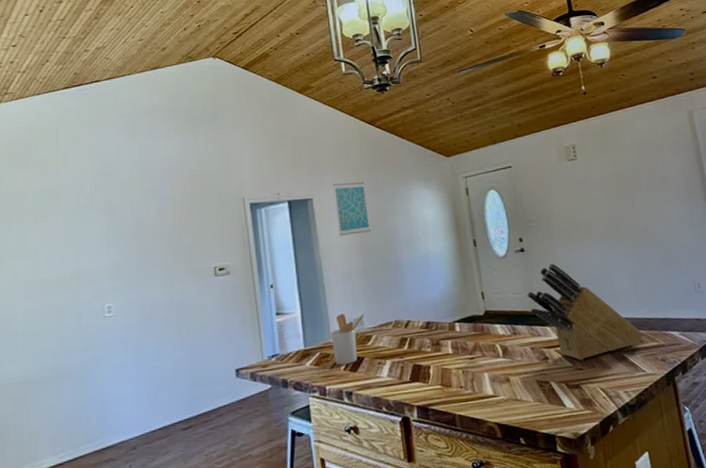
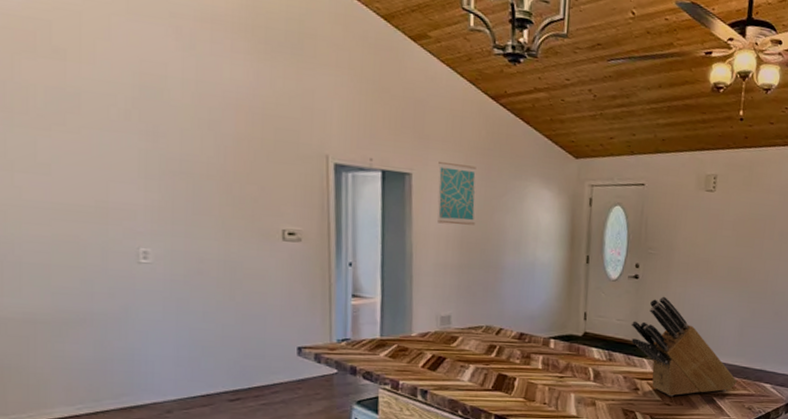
utensil holder: present [330,313,364,366] -> none [411,308,453,362]

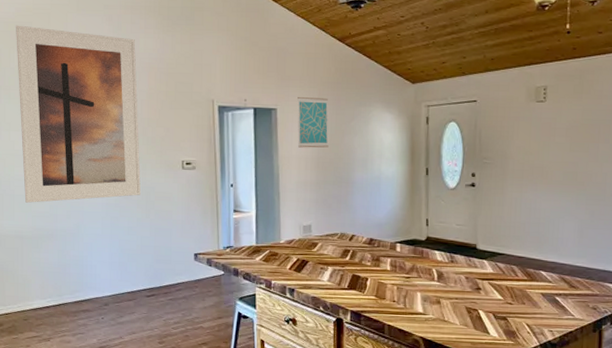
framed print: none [23,21,223,275] -> present [16,25,142,203]
knife block: present [631,296,737,397] -> none [470,202,579,296]

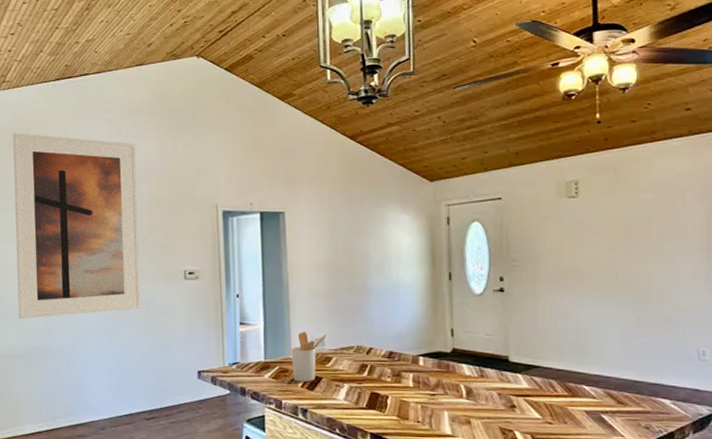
utensil holder: none [280,219,313,265] -> present [291,332,326,382]
wall art: present [297,96,329,148] -> none [307,198,342,254]

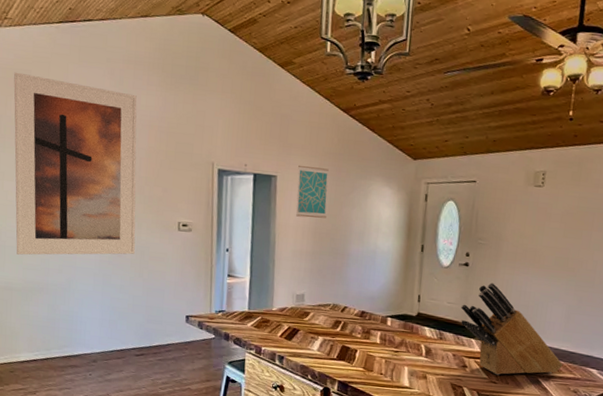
utensil holder: present [291,332,326,382] -> none [273,287,306,333]
wall art: none [307,198,342,254] -> present [296,165,329,218]
knife block: none [500,308,627,414] -> present [460,282,562,375]

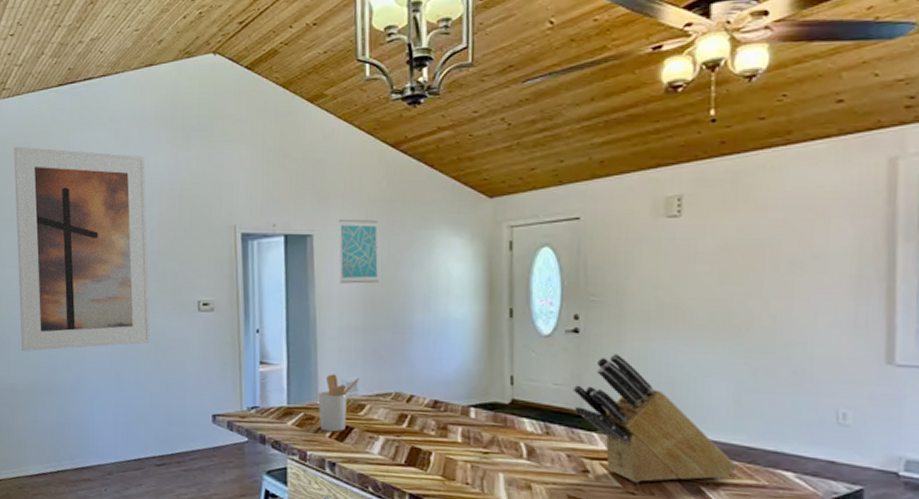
utensil holder: none [273,287,306,333] -> present [317,374,359,432]

